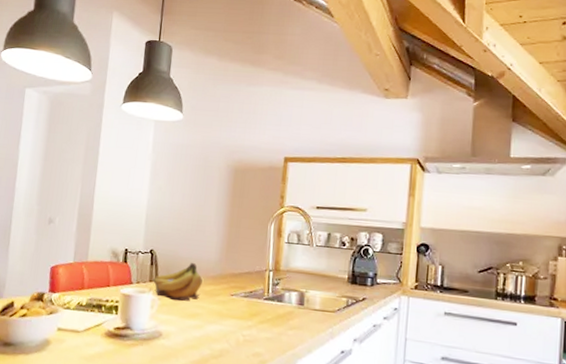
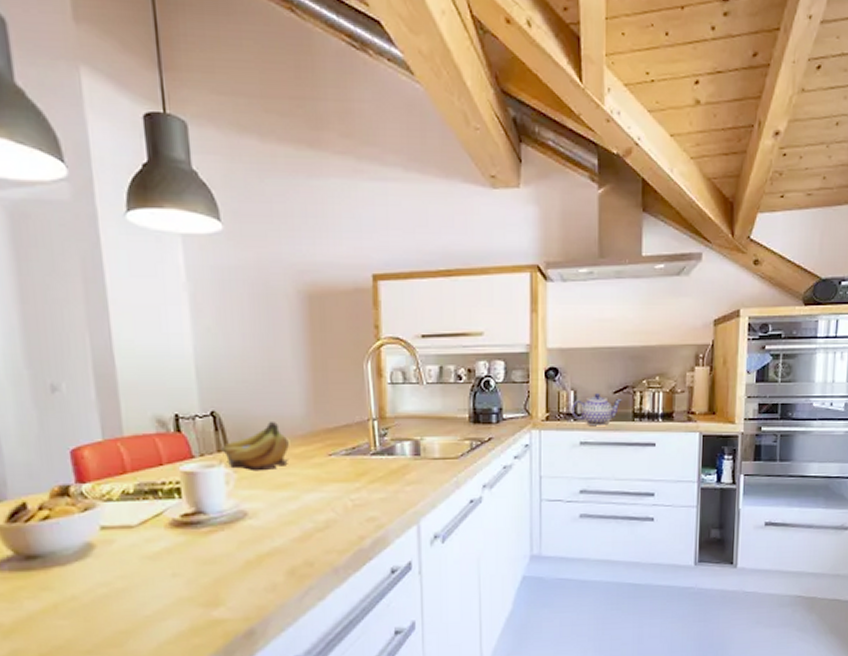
teapot: none [438,270,486,301] -> present [571,393,622,427]

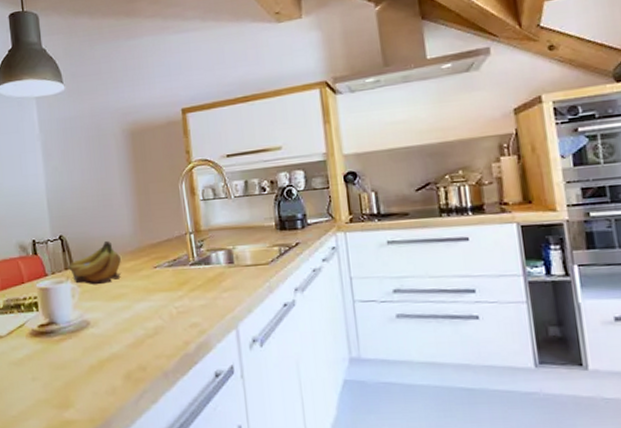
teapot: present [571,393,622,427] -> none [374,192,426,225]

